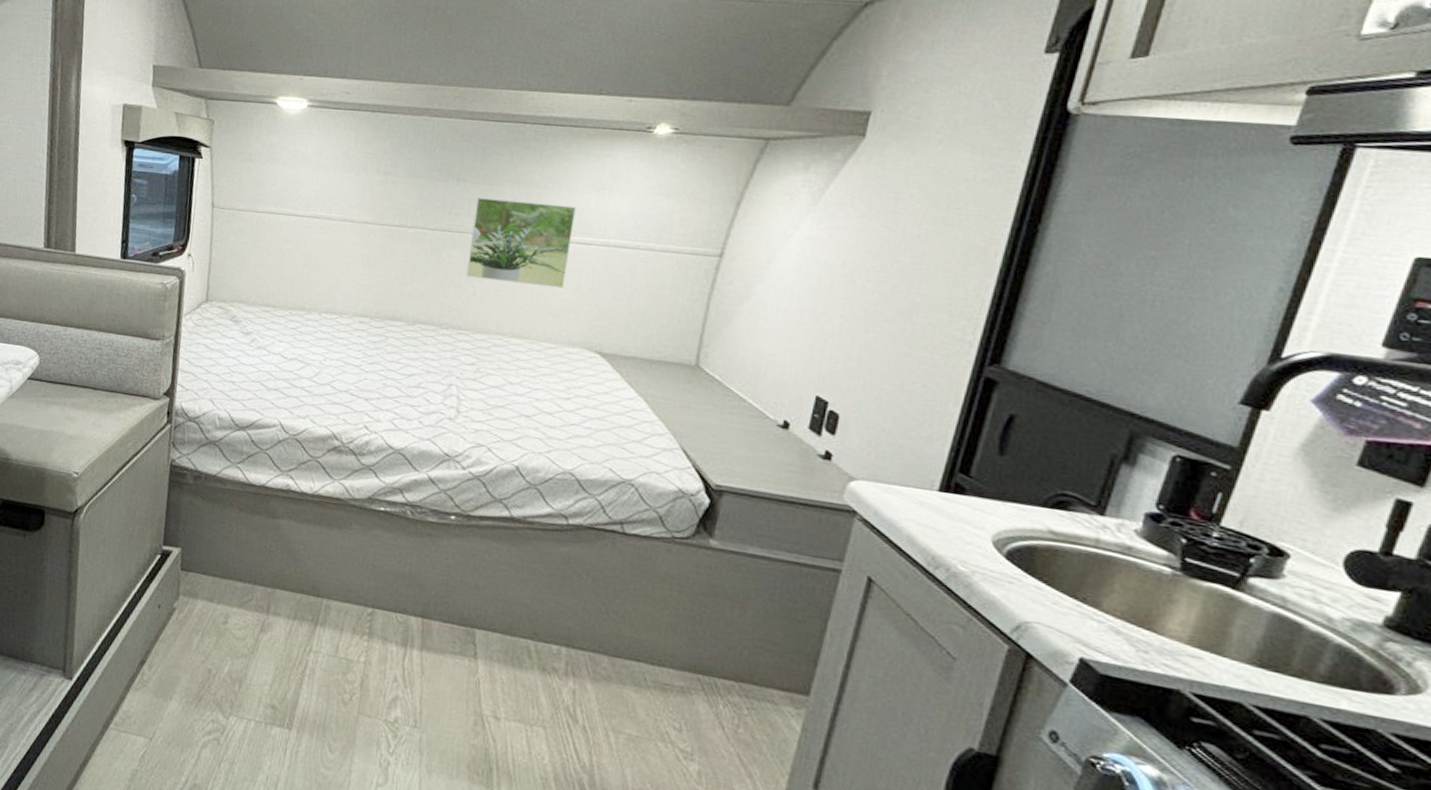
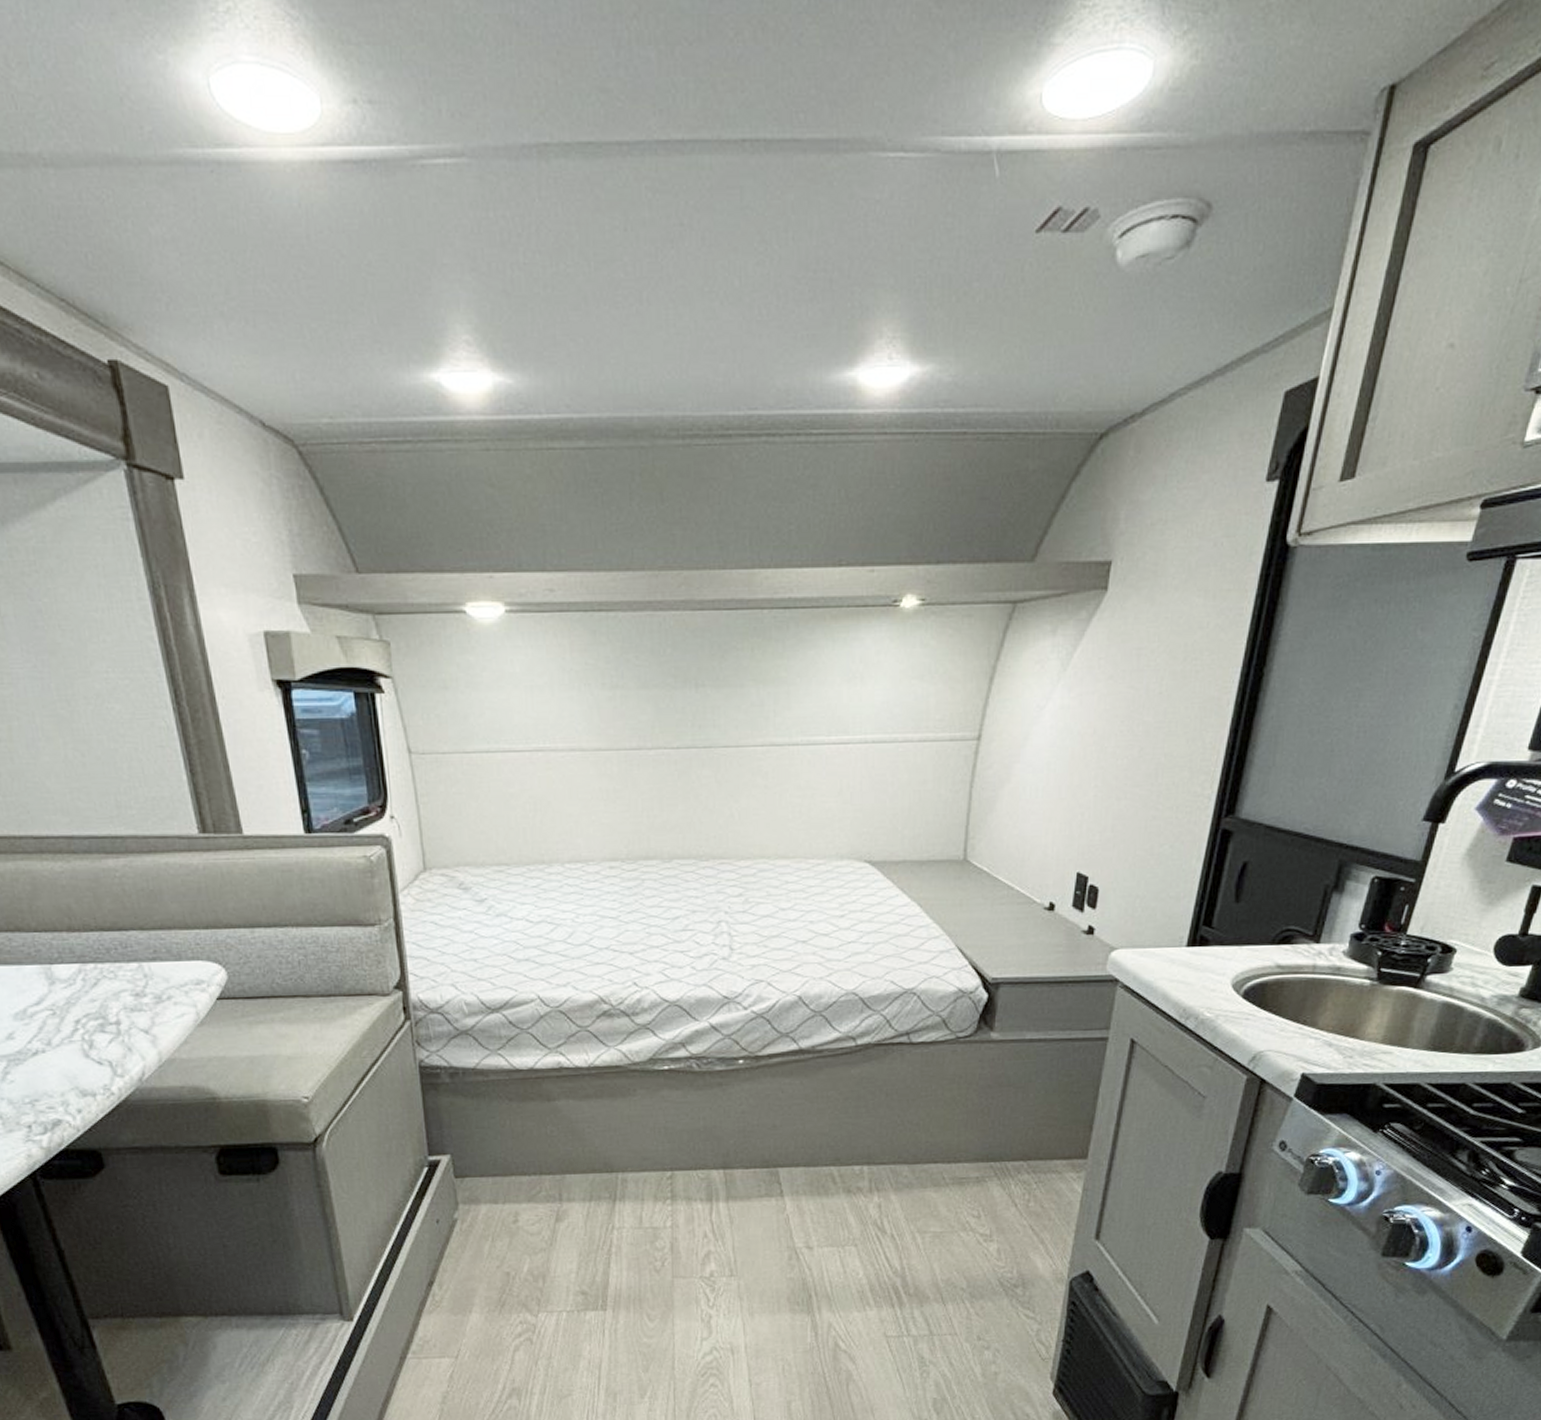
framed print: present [466,198,576,289] -> none [719,701,828,799]

